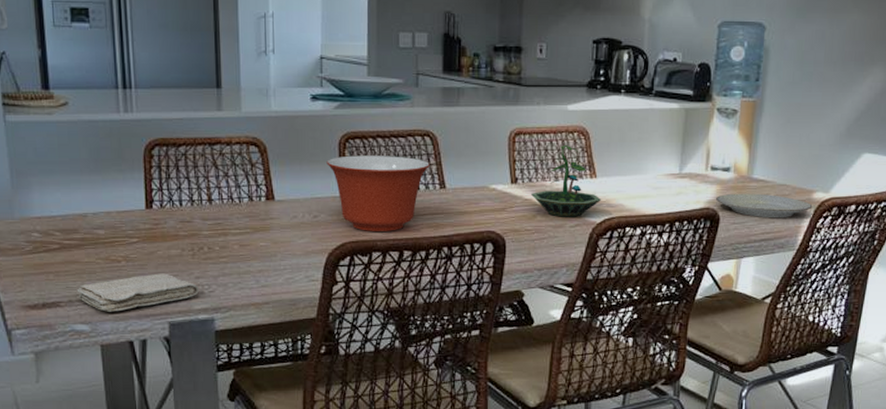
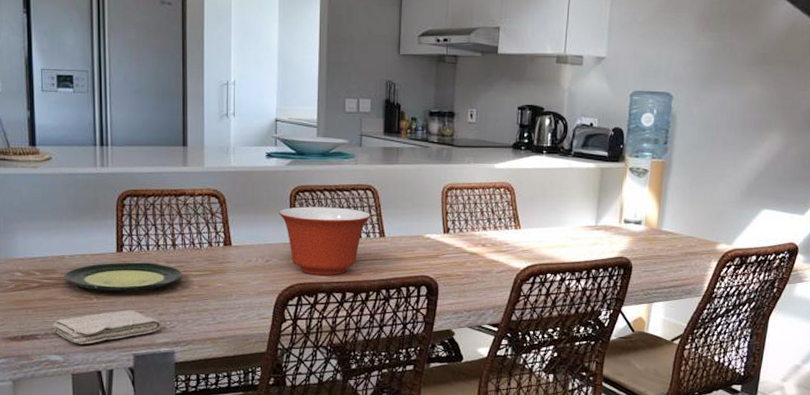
plate: none [86,220,222,252] -> present [63,262,184,291]
terrarium: present [530,144,601,217] -> none [461,199,524,264]
plate: present [715,193,813,219] -> none [628,244,717,267]

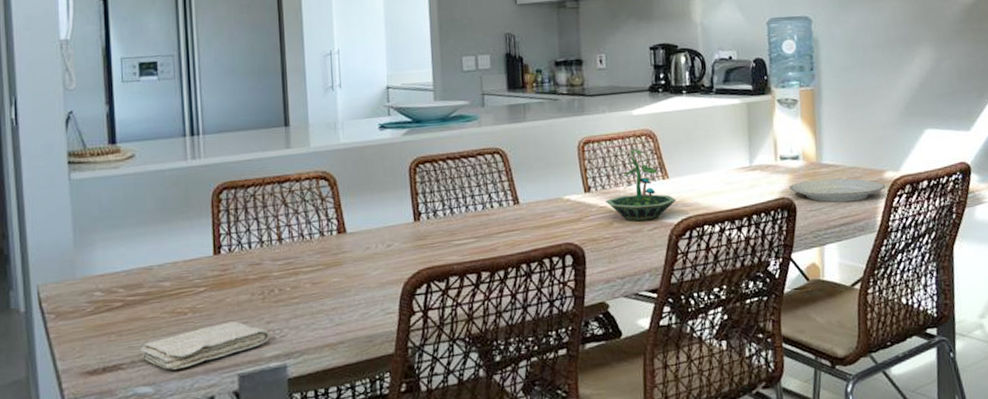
plate: present [63,262,184,291] -> none [151,263,294,303]
mixing bowl: present [279,207,371,275] -> none [397,176,502,256]
terrarium: none [461,199,524,264] -> present [605,149,676,222]
plate: none [628,244,717,267] -> present [788,178,886,202]

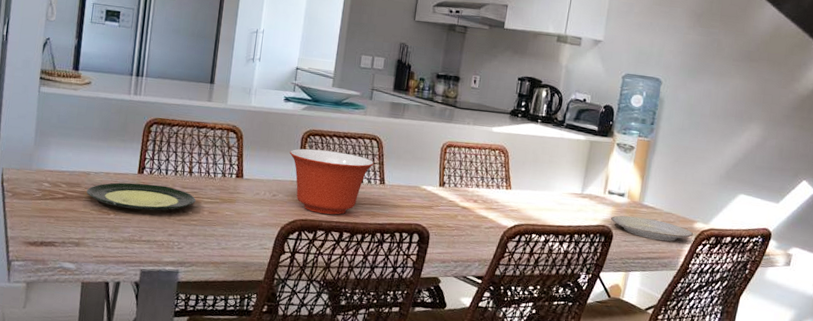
washcloth: present [141,321,270,370] -> none [71,227,170,256]
plate: none [151,263,294,303] -> present [86,182,197,211]
mixing bowl: none [397,176,502,256] -> present [289,148,374,215]
terrarium: present [605,149,676,222] -> none [454,159,513,221]

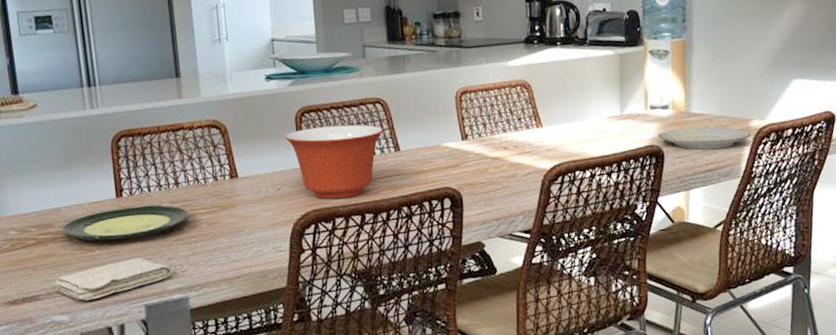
washcloth: none [71,227,170,256] -> present [55,258,172,301]

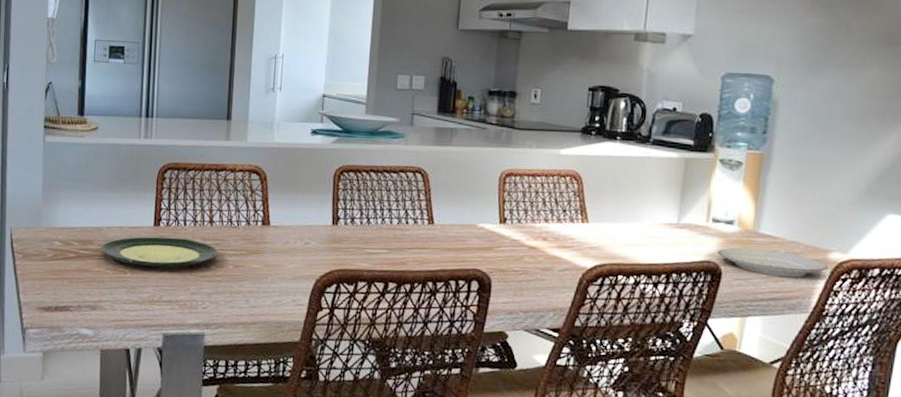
washcloth: present [55,258,172,301] -> none [86,286,193,320]
mixing bowl: present [285,124,383,199] -> none [321,187,419,263]

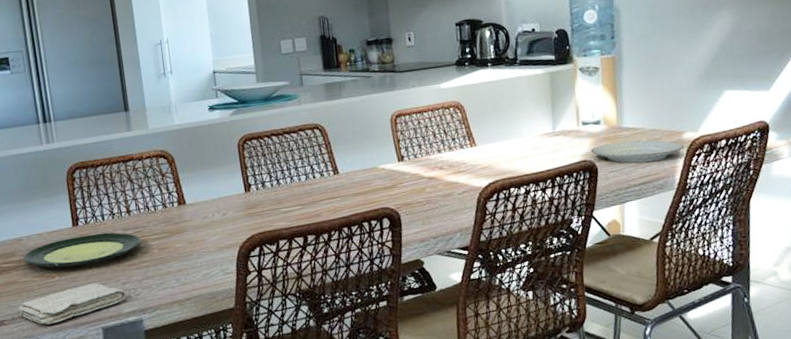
washcloth: none [86,286,193,320] -> present [19,283,127,325]

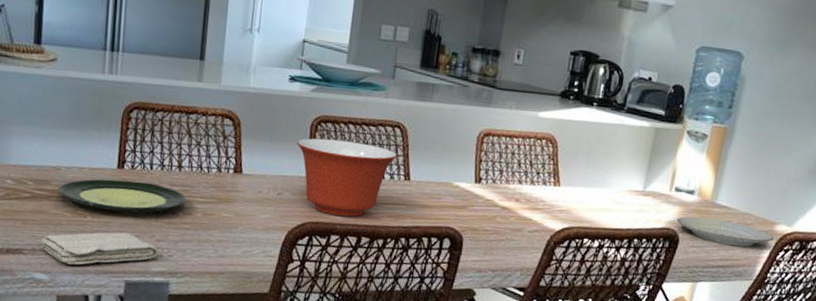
mixing bowl: none [228,150,322,222] -> present [297,138,397,217]

